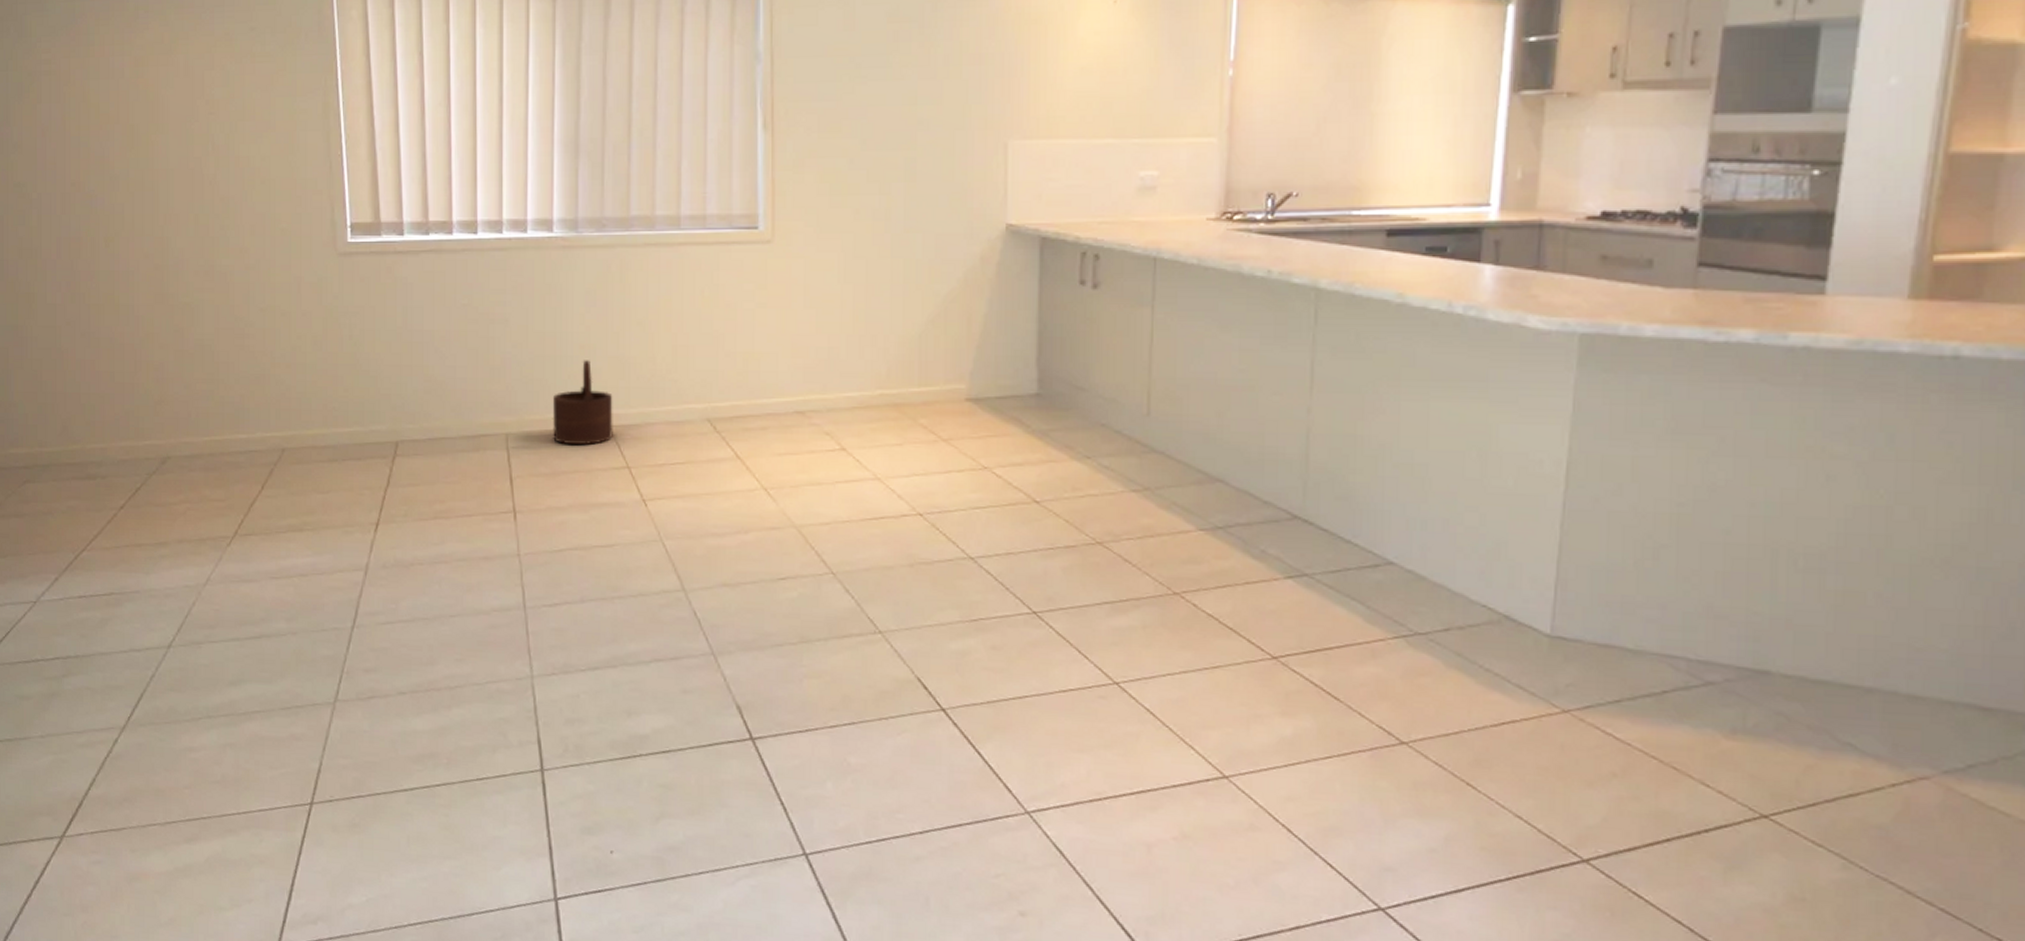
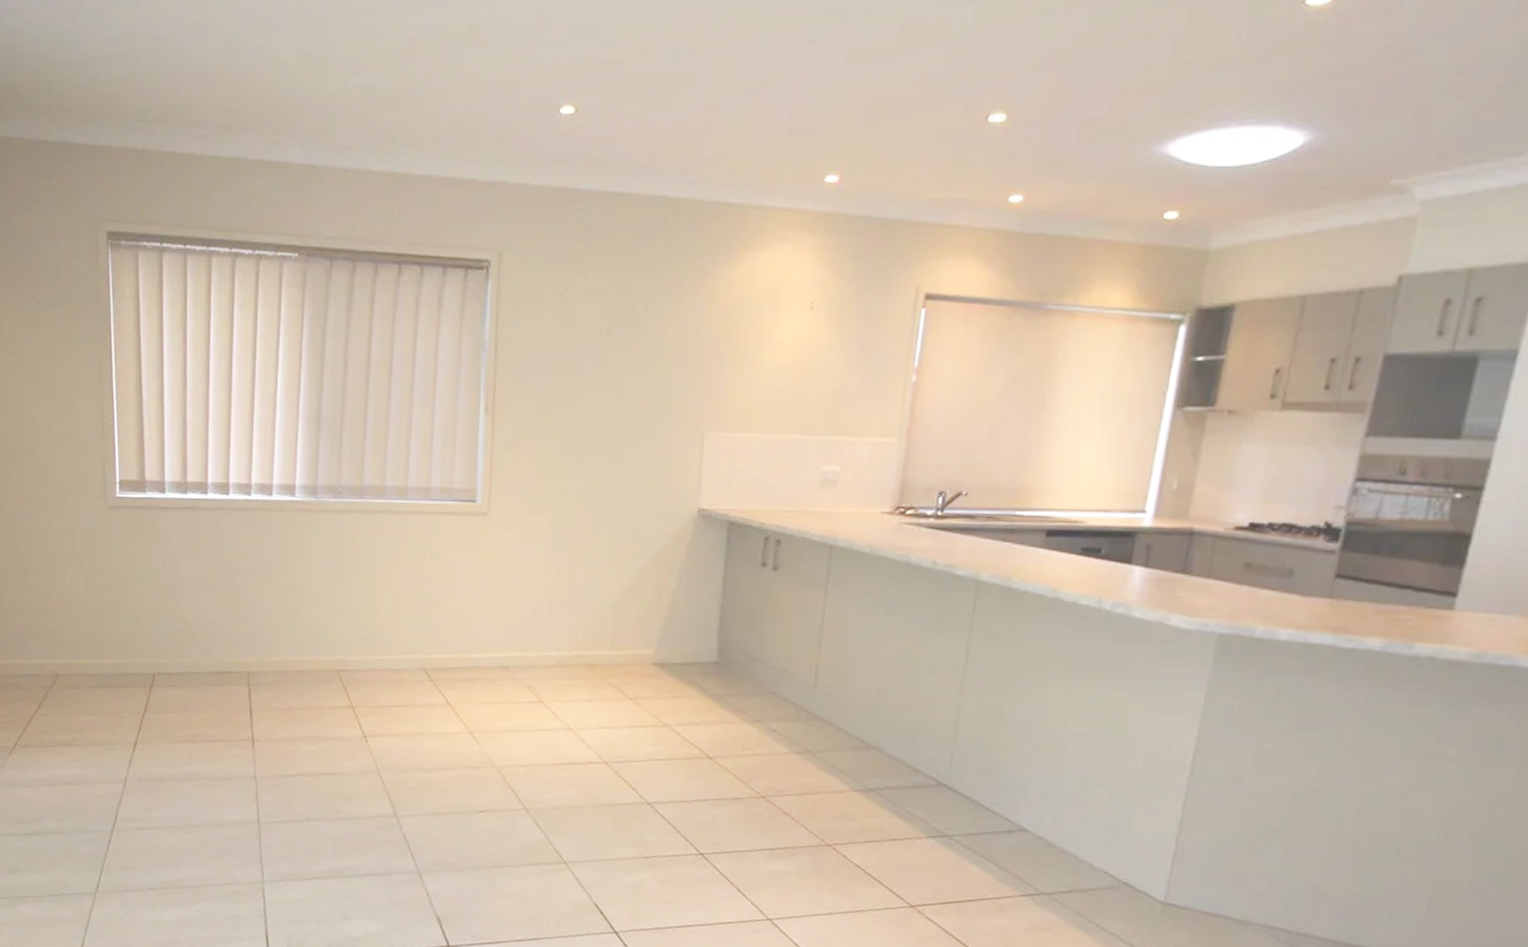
wooden bucket: present [552,360,613,445] -> none [288,611,342,686]

